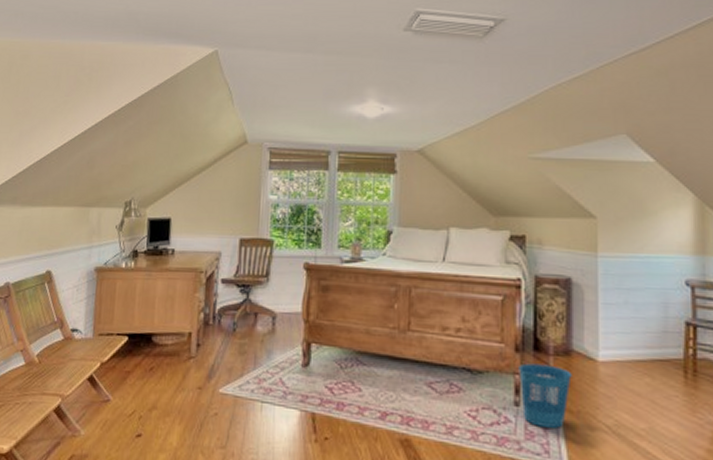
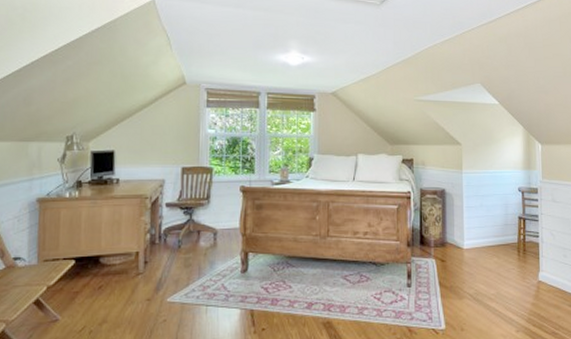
wastebasket: present [519,363,572,428] -> none [410,254,446,301]

